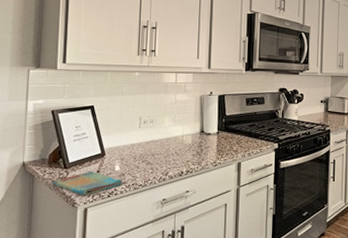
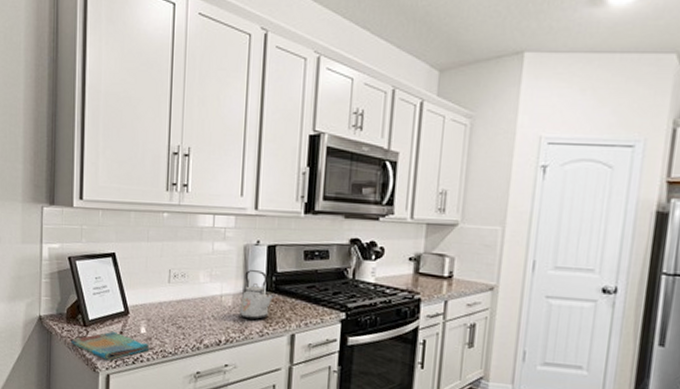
kettle: none [197,115,224,153] -> present [239,270,274,320]

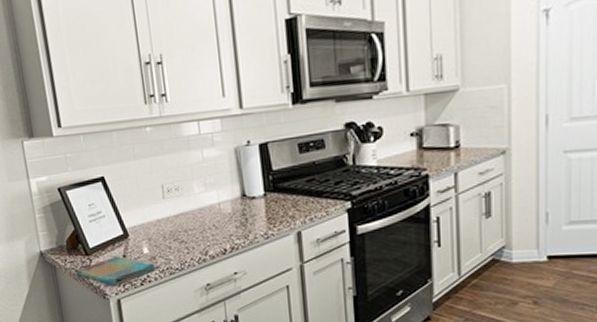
kettle: present [239,270,274,320] -> none [240,172,274,223]

